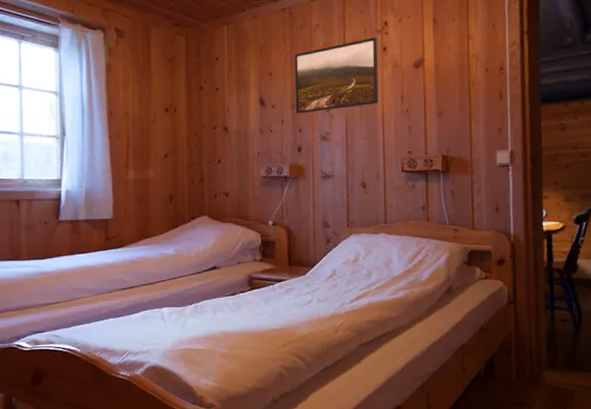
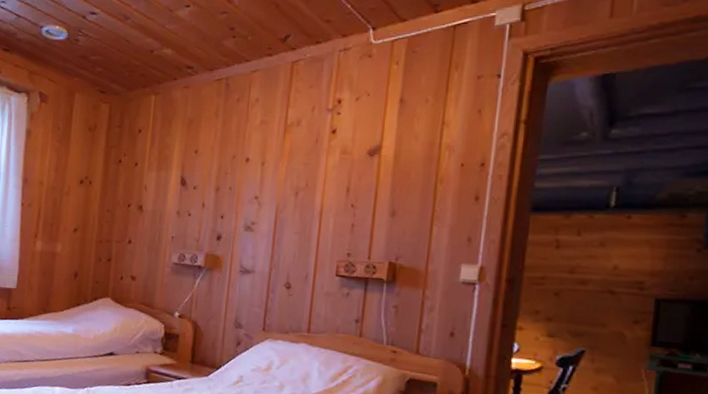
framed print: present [294,37,379,114] -> none [219,117,326,199]

